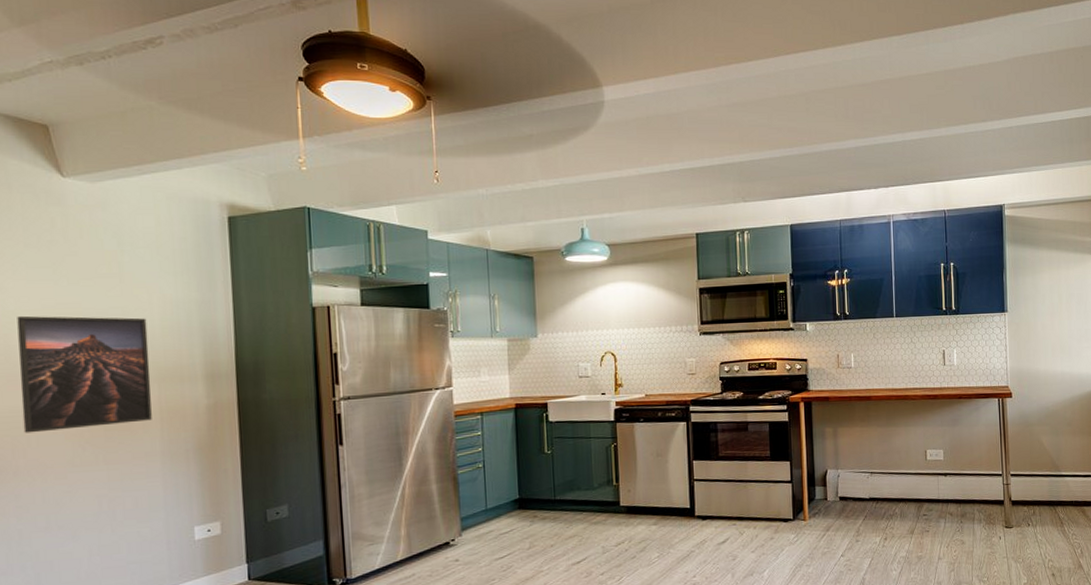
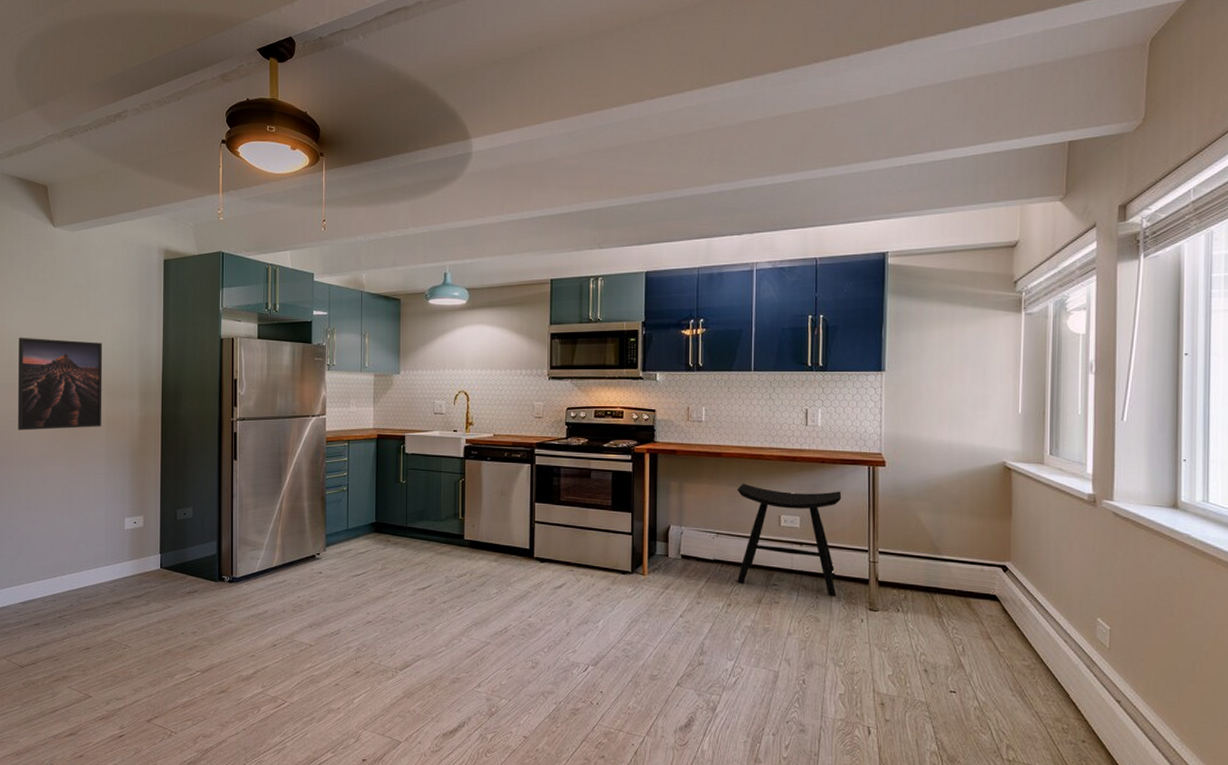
stool: none [886,423,978,520] -> present [737,483,842,597]

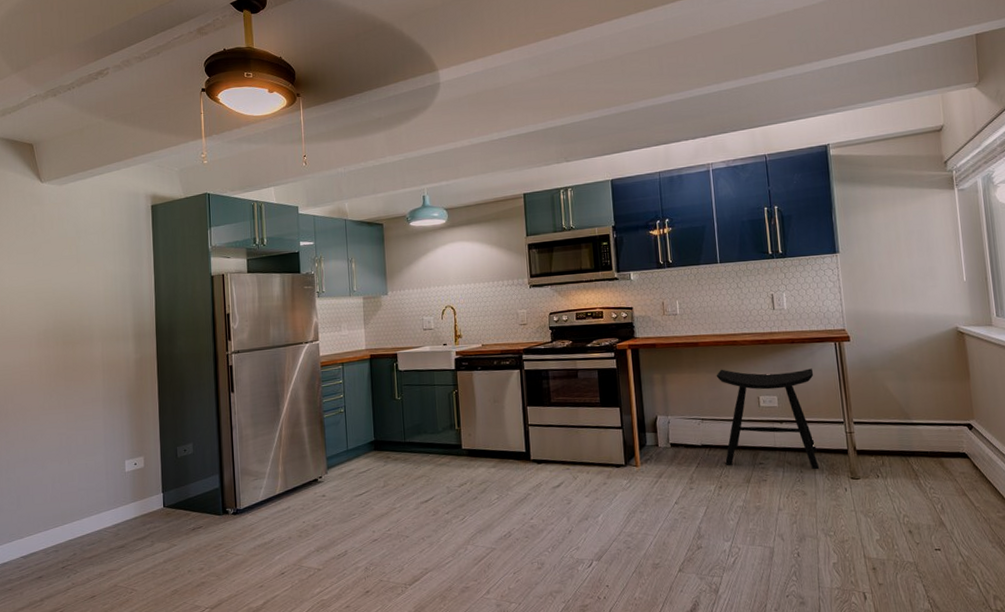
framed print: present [17,337,103,431] -> none [10,290,97,383]

